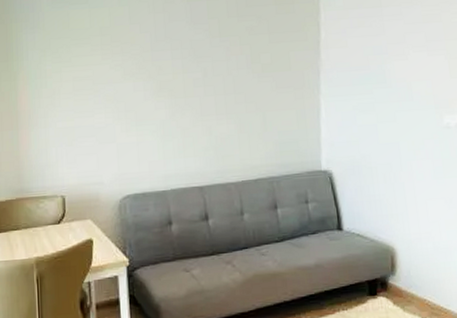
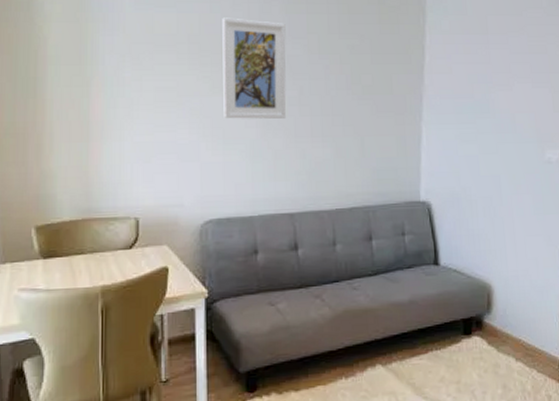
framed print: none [130,9,192,102] -> present [222,17,286,119]

